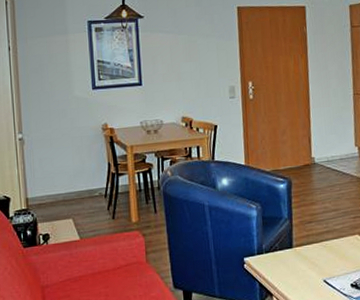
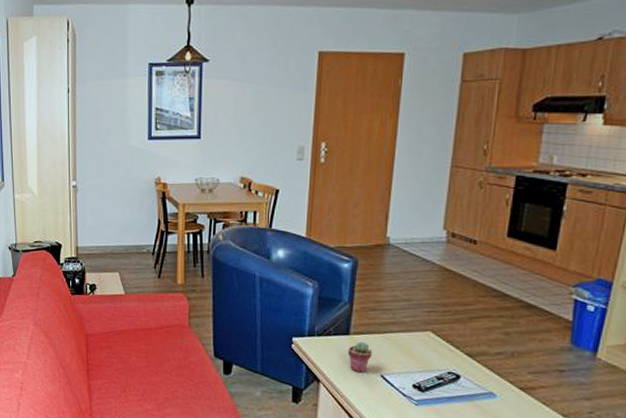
potted succulent: none [293,252,314,281] -> present [347,341,372,373]

